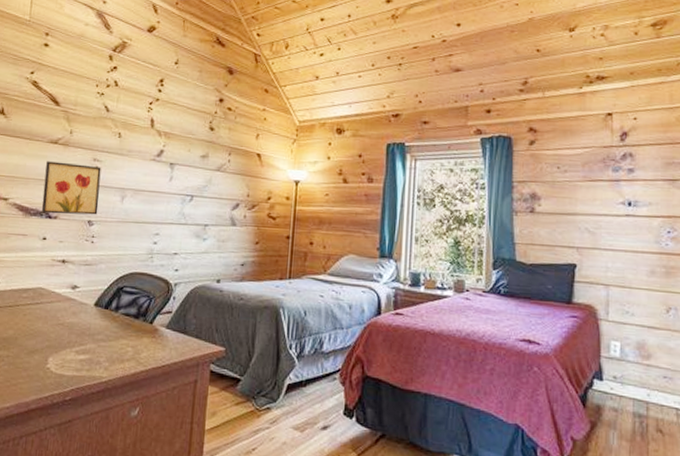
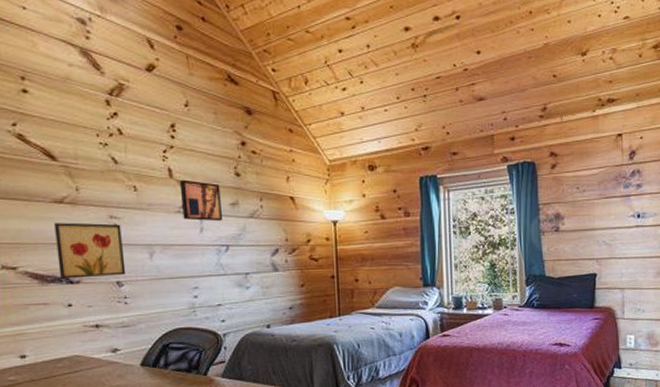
wall art: none [156,130,194,172] -> present [179,179,223,222]

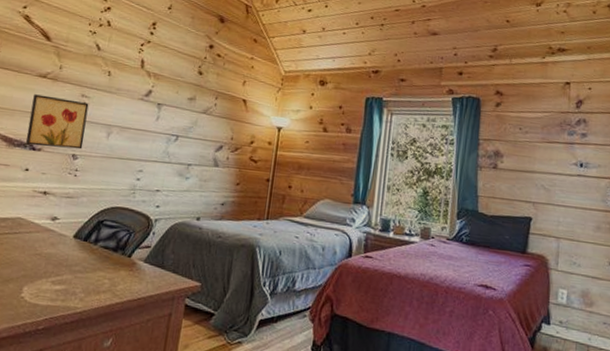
wall art: present [179,179,223,222] -> none [144,71,183,113]

